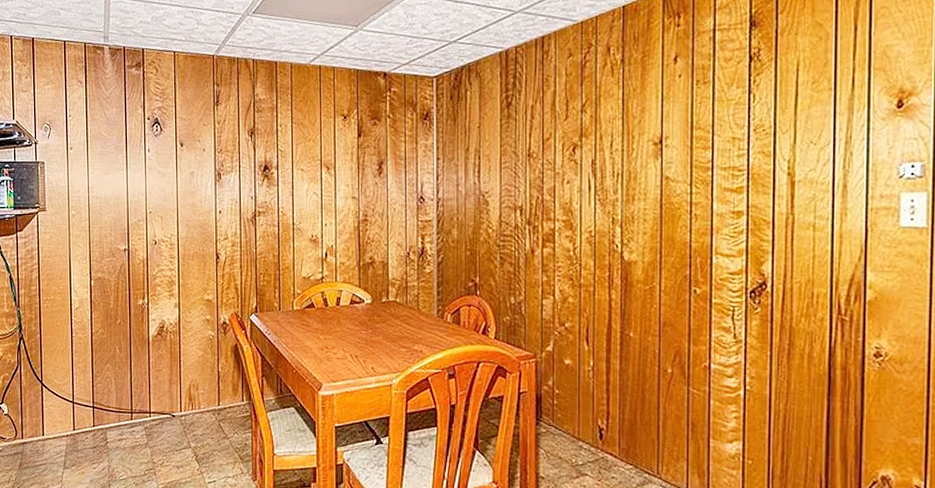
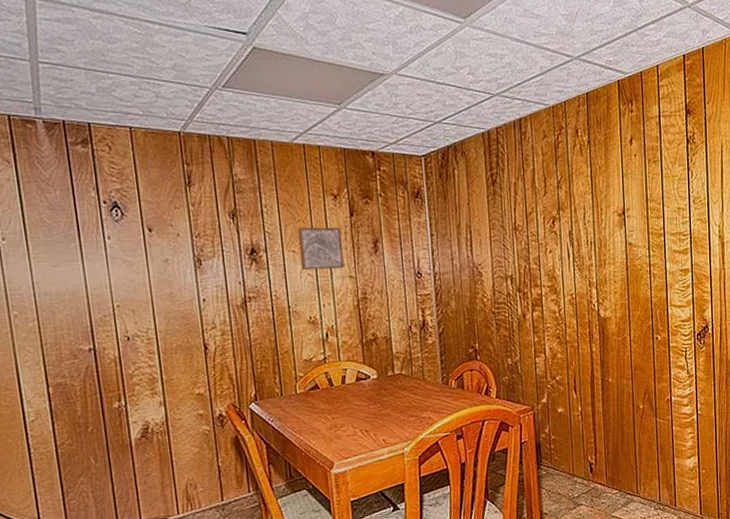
wall art: none [308,146,348,189] -> present [298,227,344,271]

